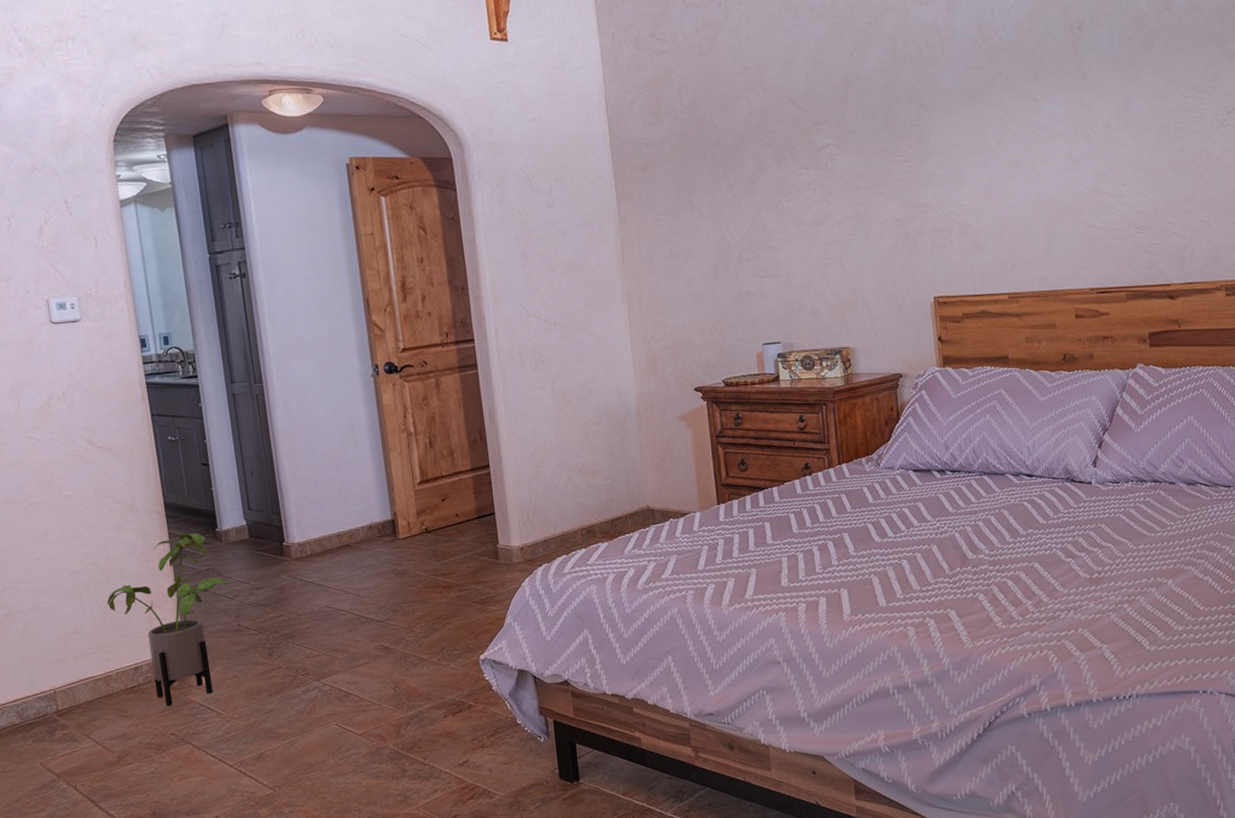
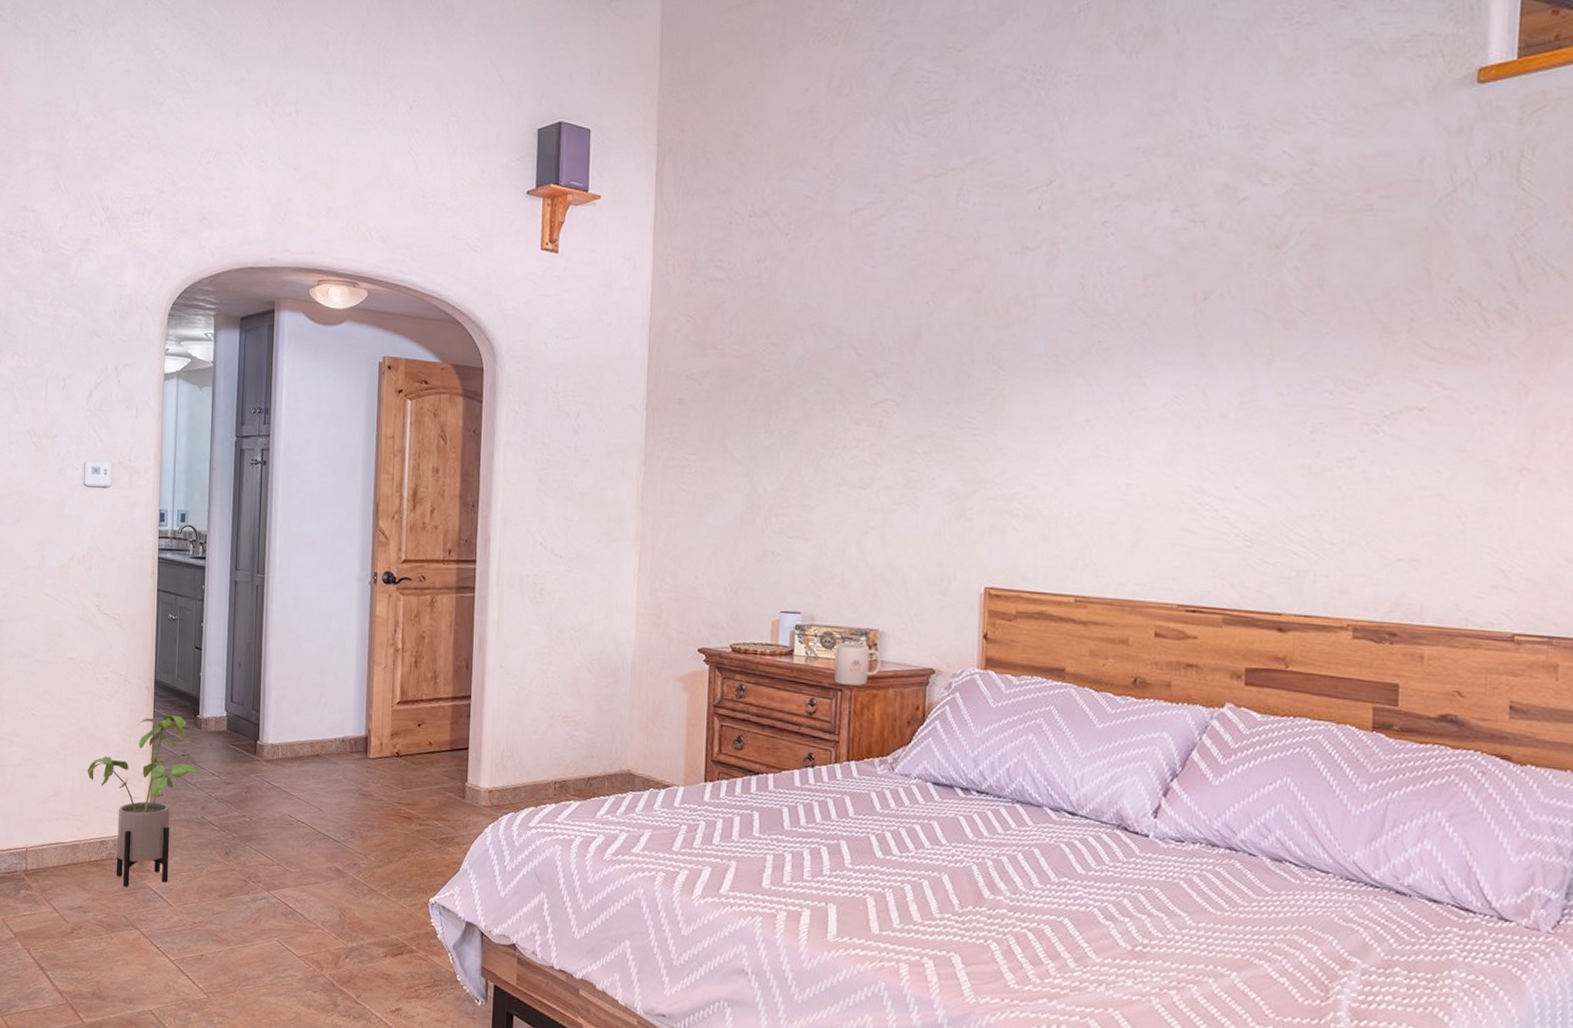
mug: none [814,360,857,399] -> present [833,642,882,686]

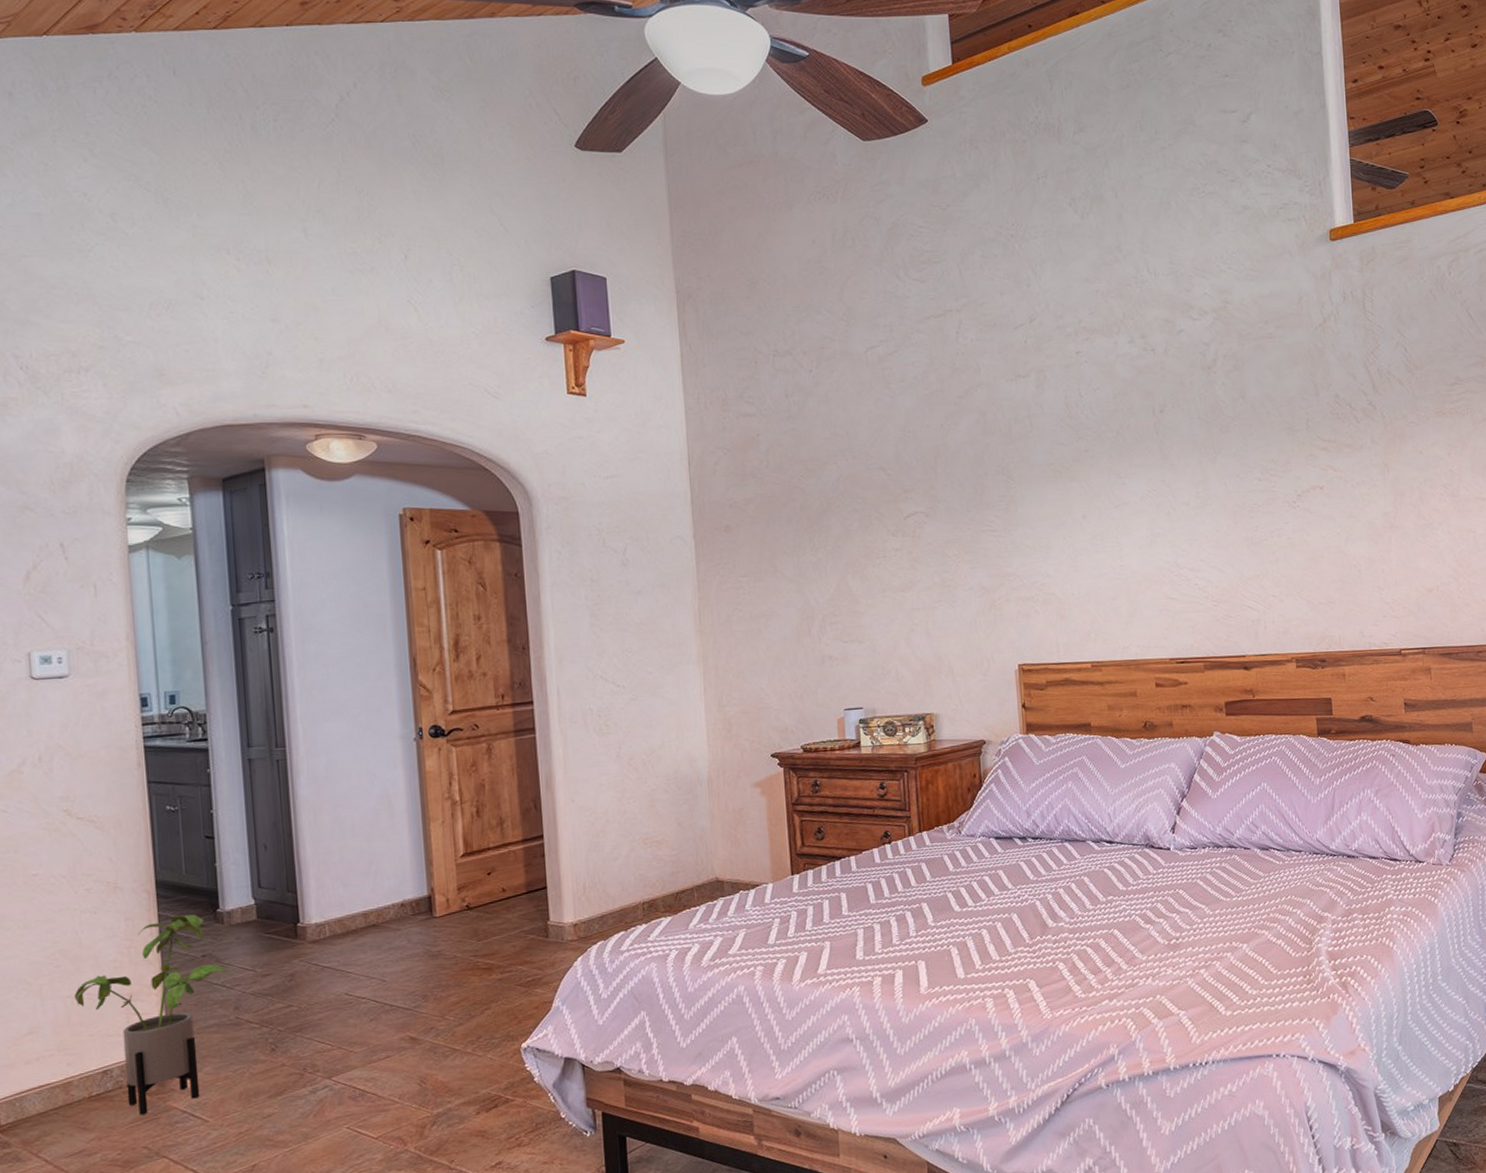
mug: present [833,642,882,686] -> none [897,727,940,766]

